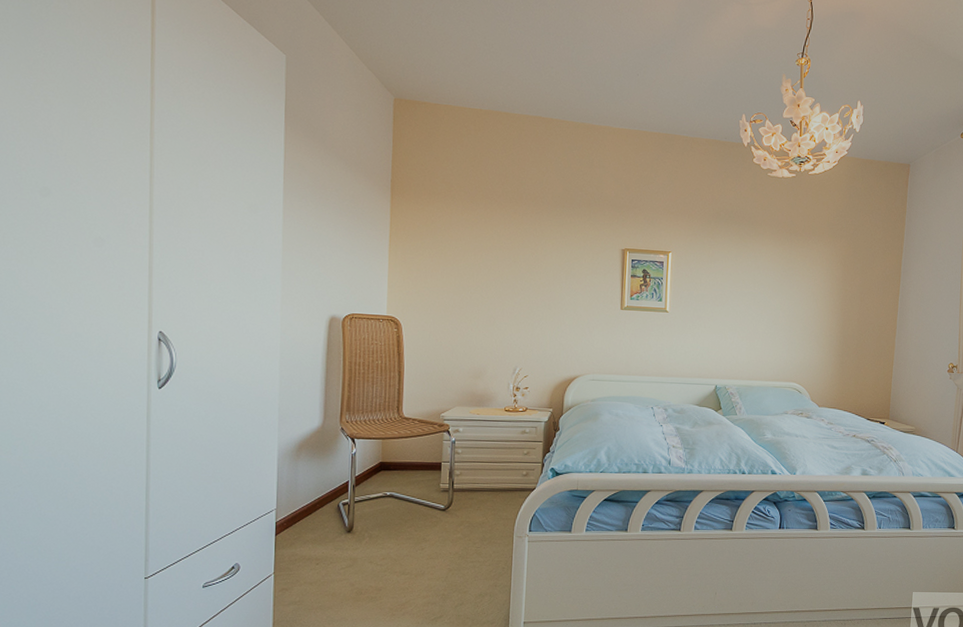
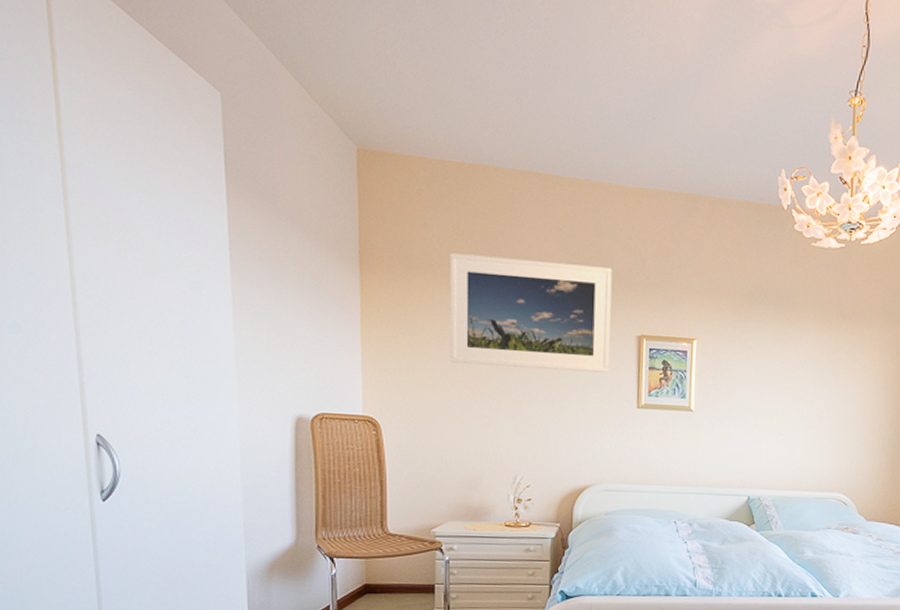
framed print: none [462,181,602,280] -> present [449,253,612,373]

